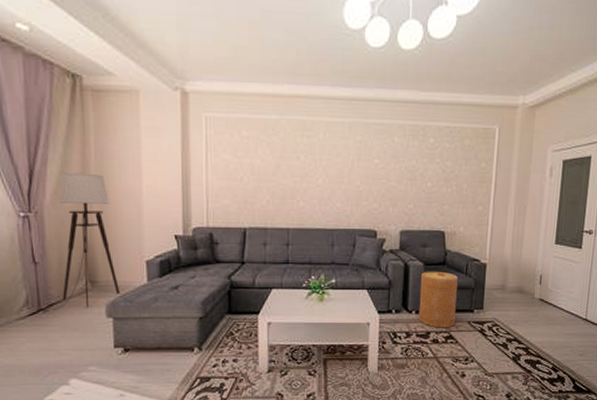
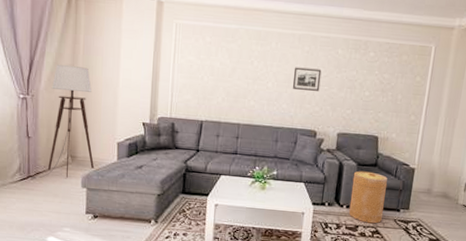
picture frame: none [345,159,378,185] -> present [292,67,322,91]

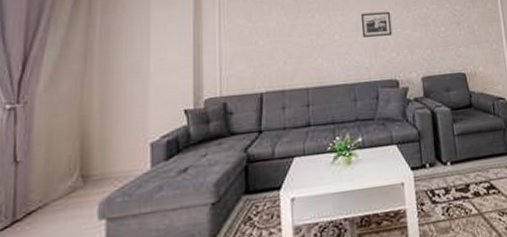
floor lamp: present [28,64,95,179] -> none [13,54,118,226]
basket: present [349,170,388,224] -> none [449,114,494,179]

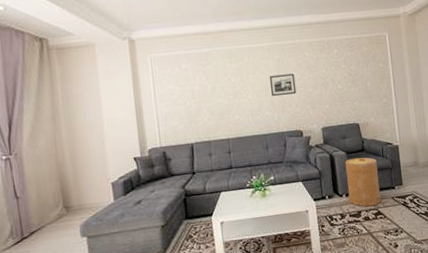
basket: none [449,114,494,179] -> present [345,157,381,207]

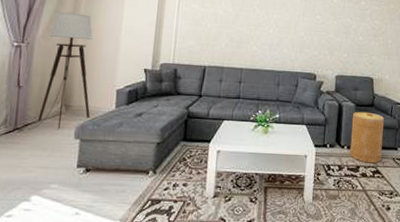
floor lamp: none [23,116,92,241] -> present [15,11,93,132]
picture frame: present [269,73,297,96] -> none [292,14,319,37]

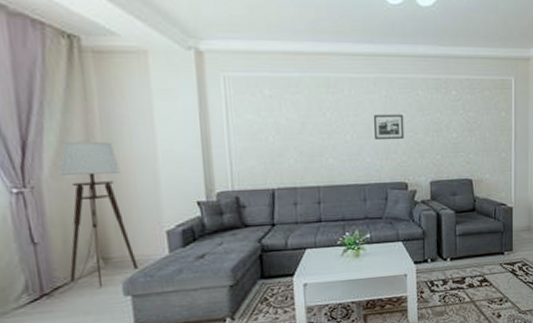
picture frame: none [292,14,319,37] -> present [373,114,405,139]
basket: present [349,111,384,164] -> none [452,217,489,273]

